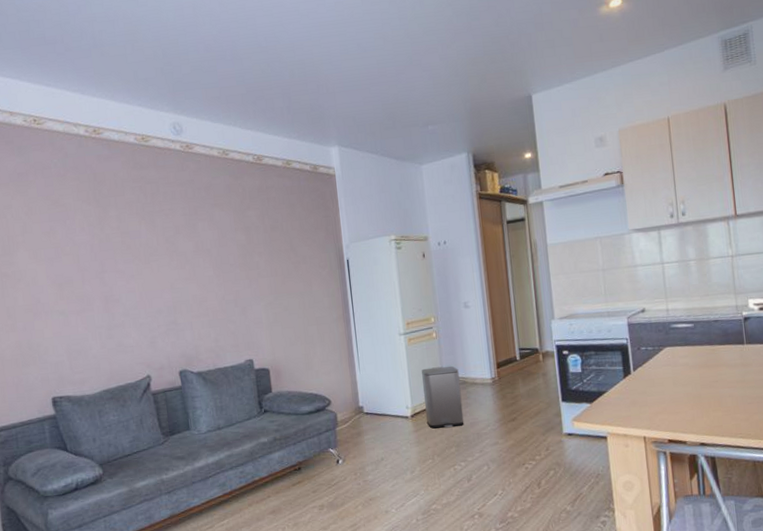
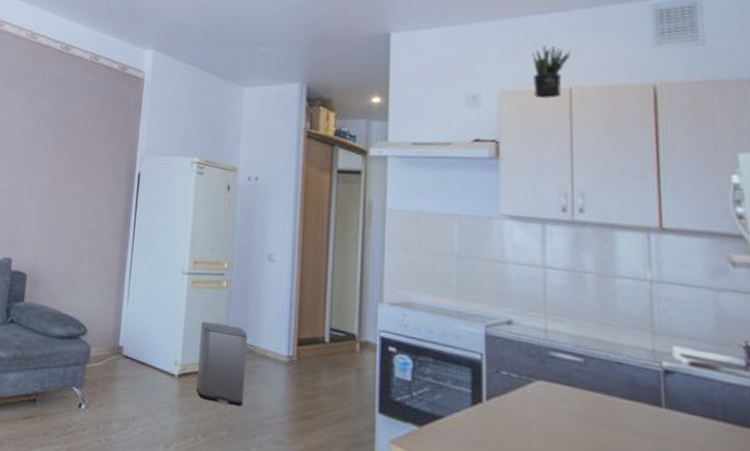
potted plant: none [638,84,666,130] -> present [532,45,571,98]

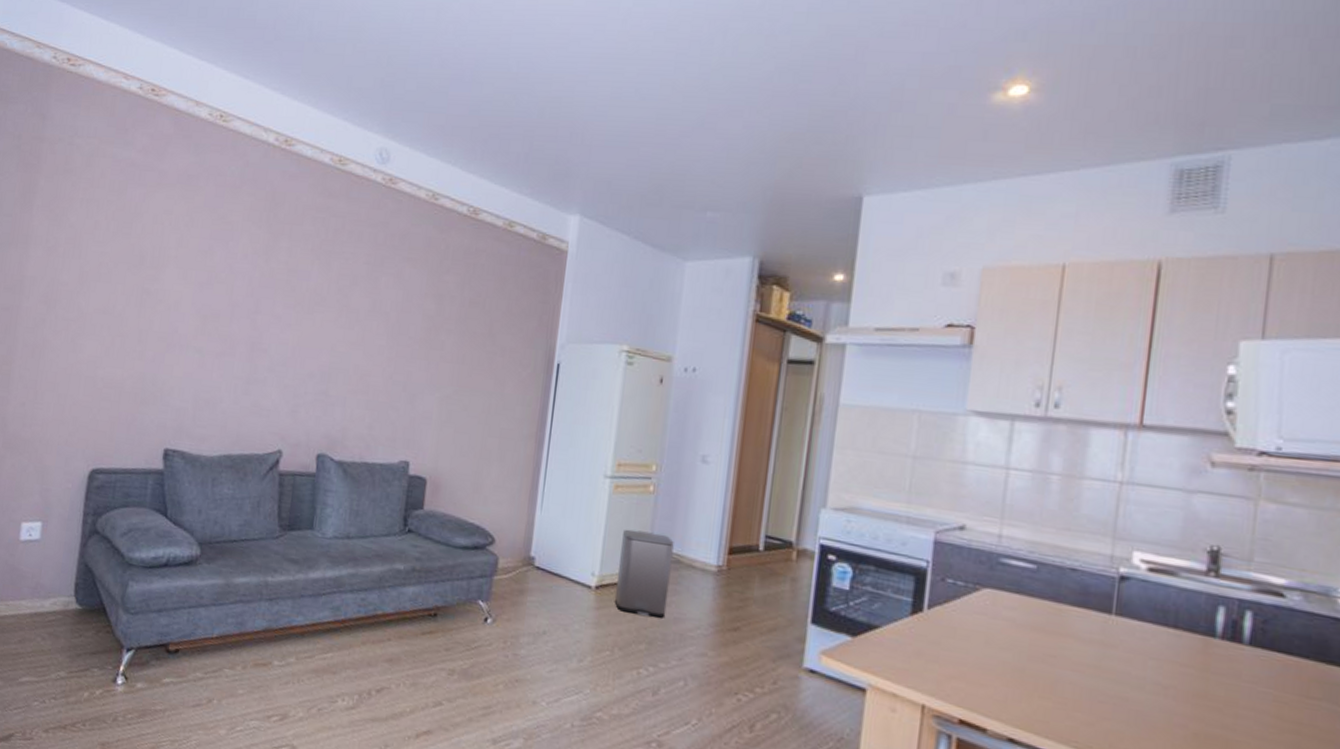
potted plant: present [532,45,571,98] -> none [1021,212,1071,277]

